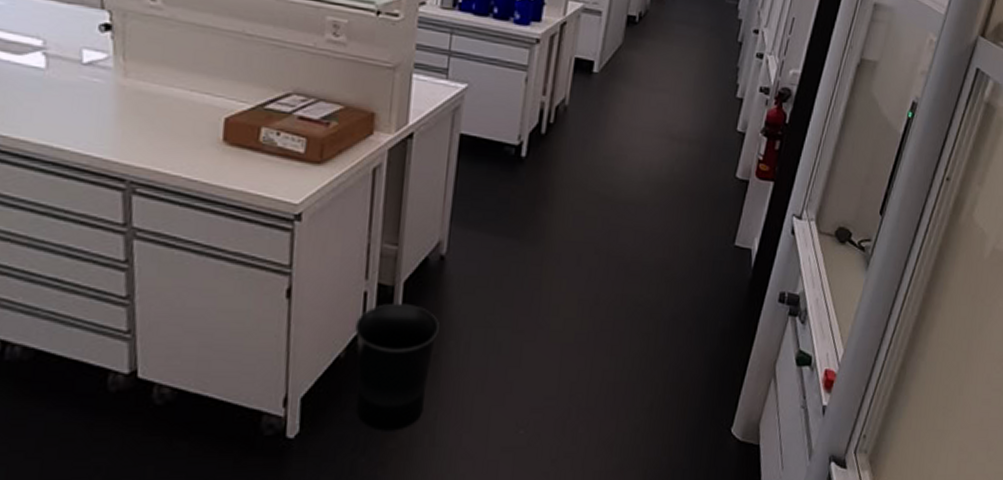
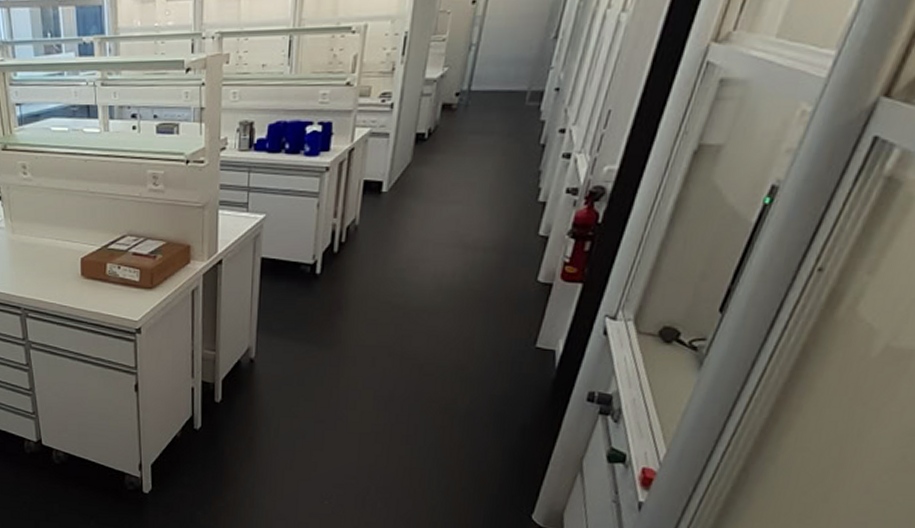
waste bin: present [355,303,439,431] -> none [187,396,252,494]

